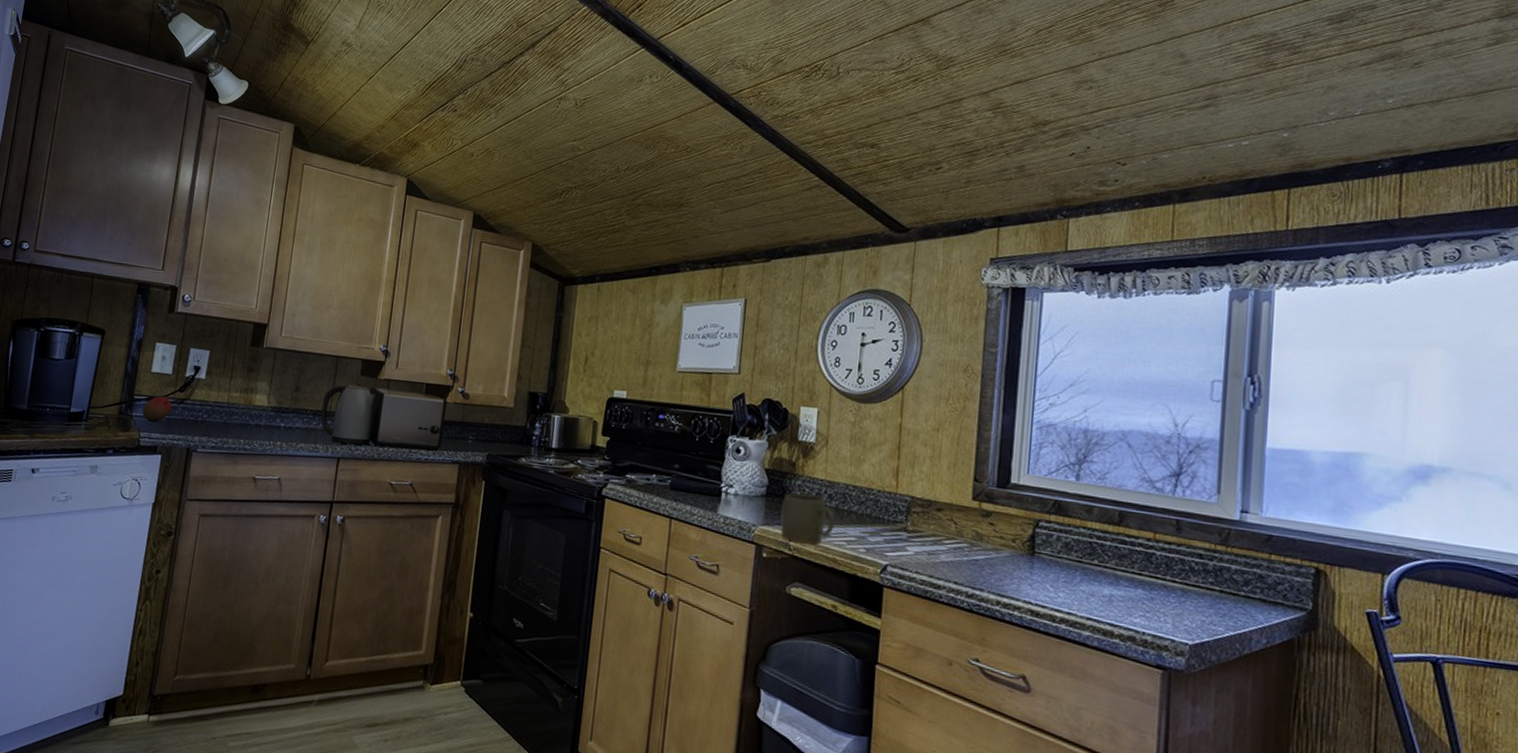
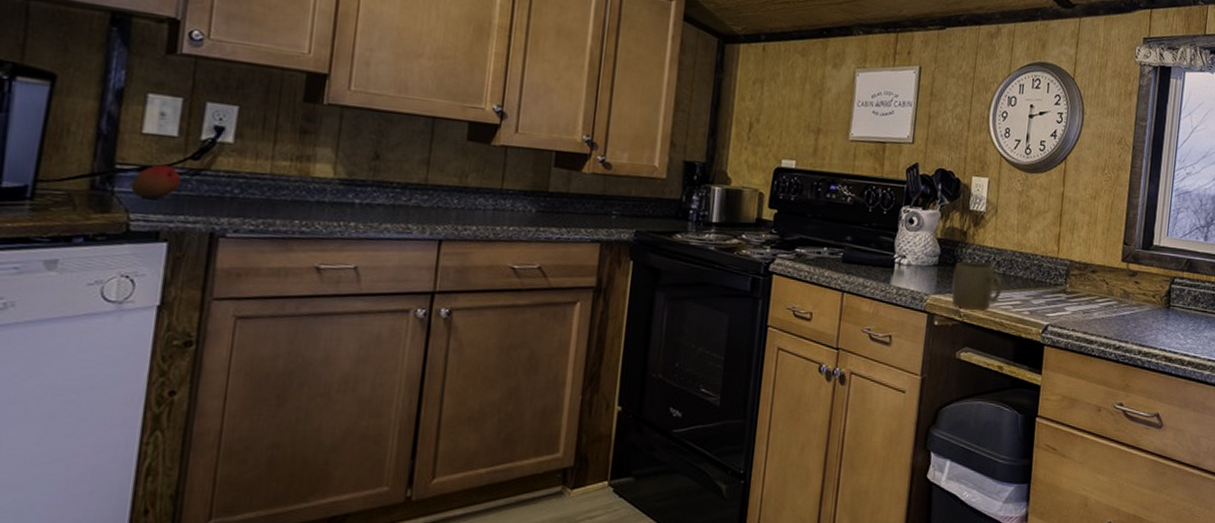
kettle: present [320,384,375,446] -> none [412,151,488,225]
toaster: present [369,387,448,452] -> none [480,155,584,230]

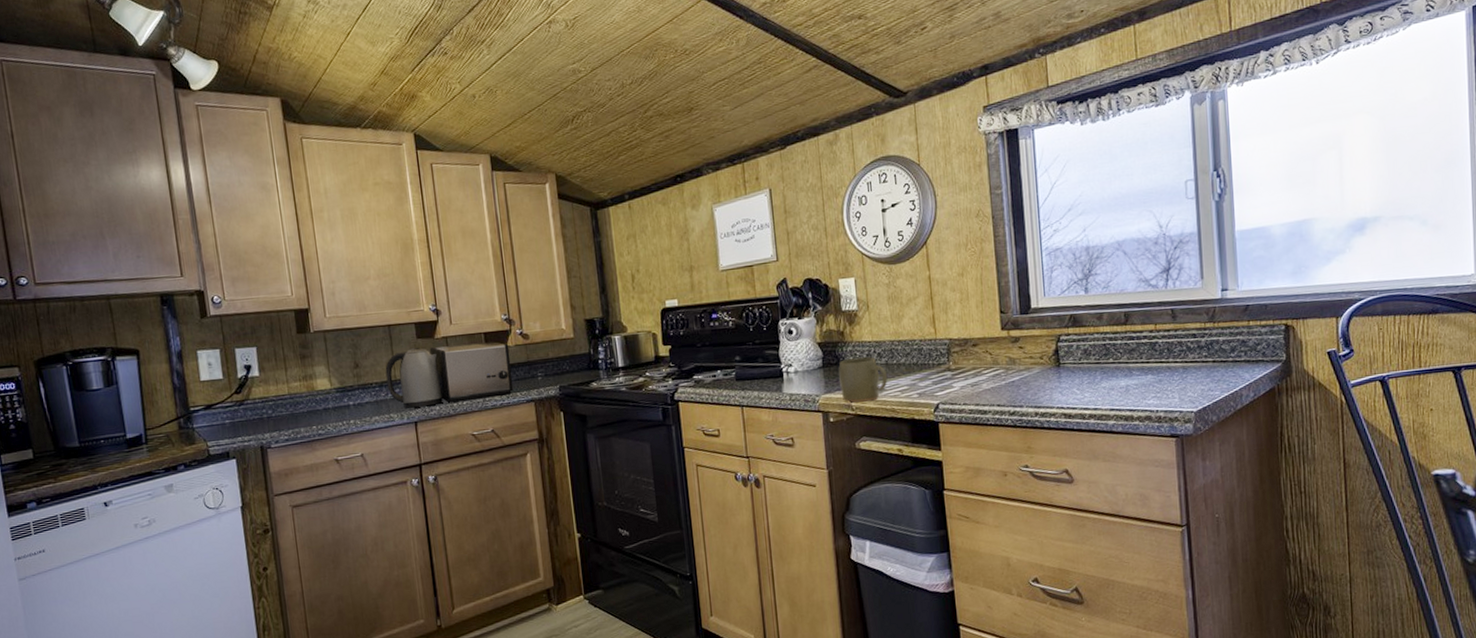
fruit: present [130,165,181,199] -> none [203,402,233,429]
kettle: none [412,151,488,225] -> present [385,347,443,409]
toaster: none [480,155,584,230] -> present [429,341,514,404]

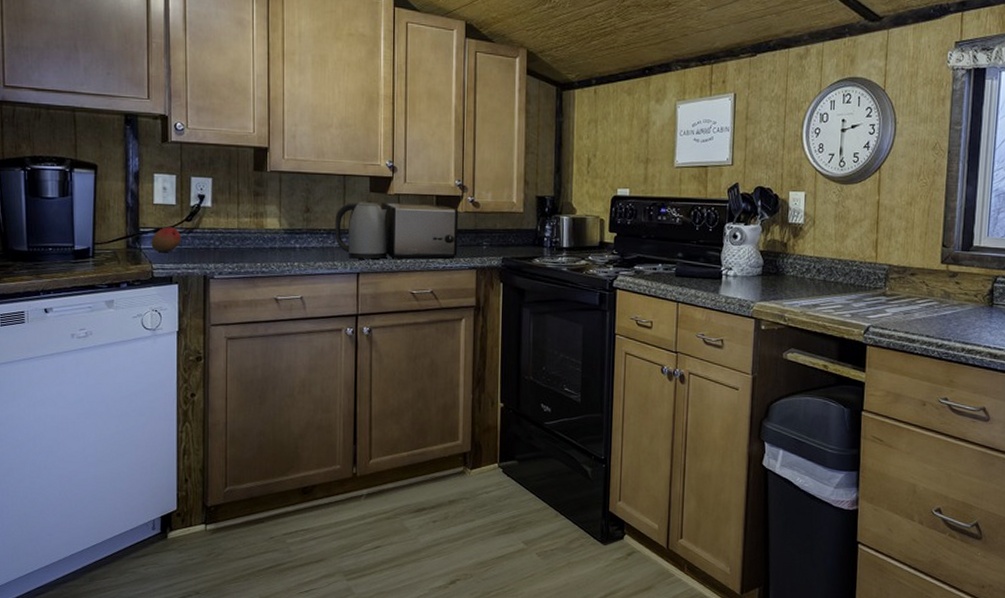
fruit: none [203,402,233,429] -> present [151,227,181,252]
mug: present [838,357,888,403] -> none [775,270,824,315]

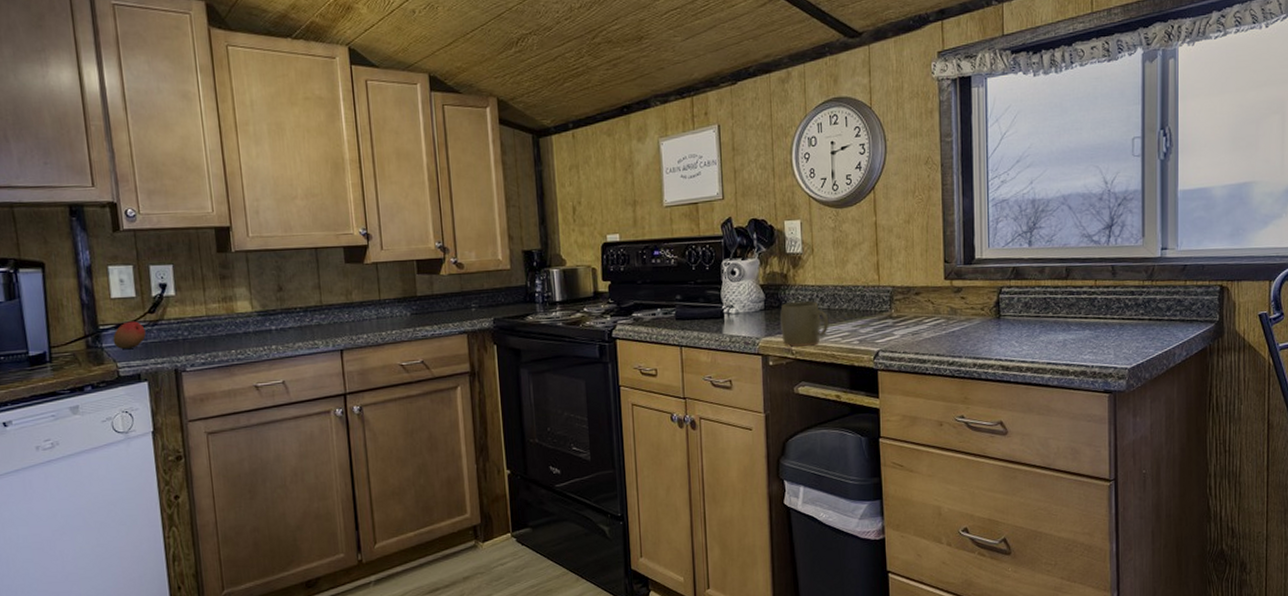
kettle: present [335,201,388,260] -> none [310,273,371,336]
toaster: present [380,203,459,261] -> none [358,270,446,332]
mug: none [775,270,824,315] -> present [779,301,829,347]

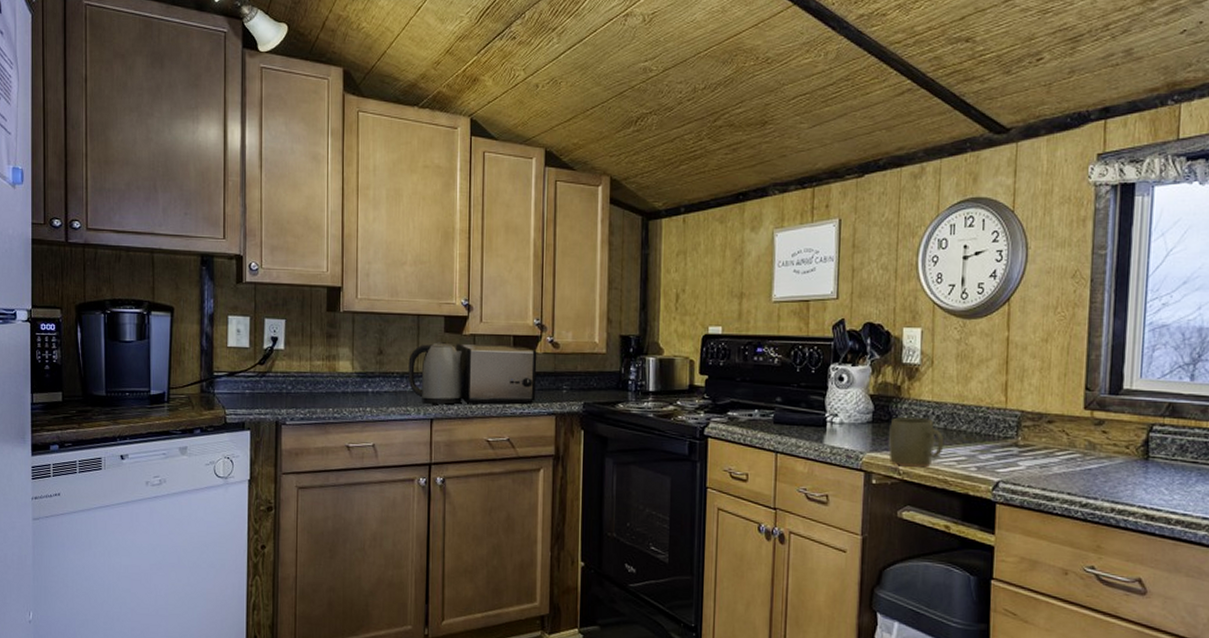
fruit: present [113,321,146,349] -> none [224,371,254,397]
kettle: none [310,273,371,336] -> present [408,342,463,405]
toaster: none [358,270,446,332] -> present [455,344,537,406]

